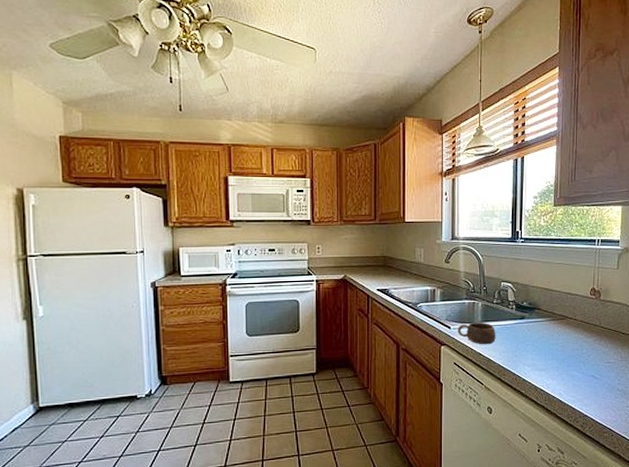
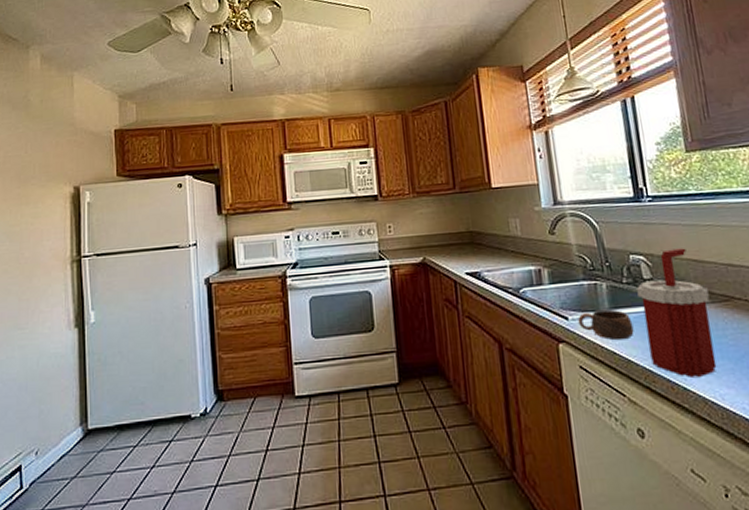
soap dispenser: none [503,279,551,372] -> present [637,248,717,377]

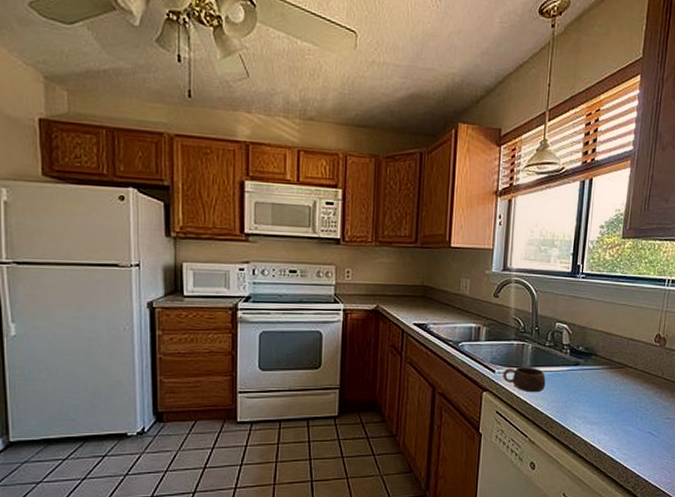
soap dispenser: present [637,248,717,377] -> none [553,321,610,425]

